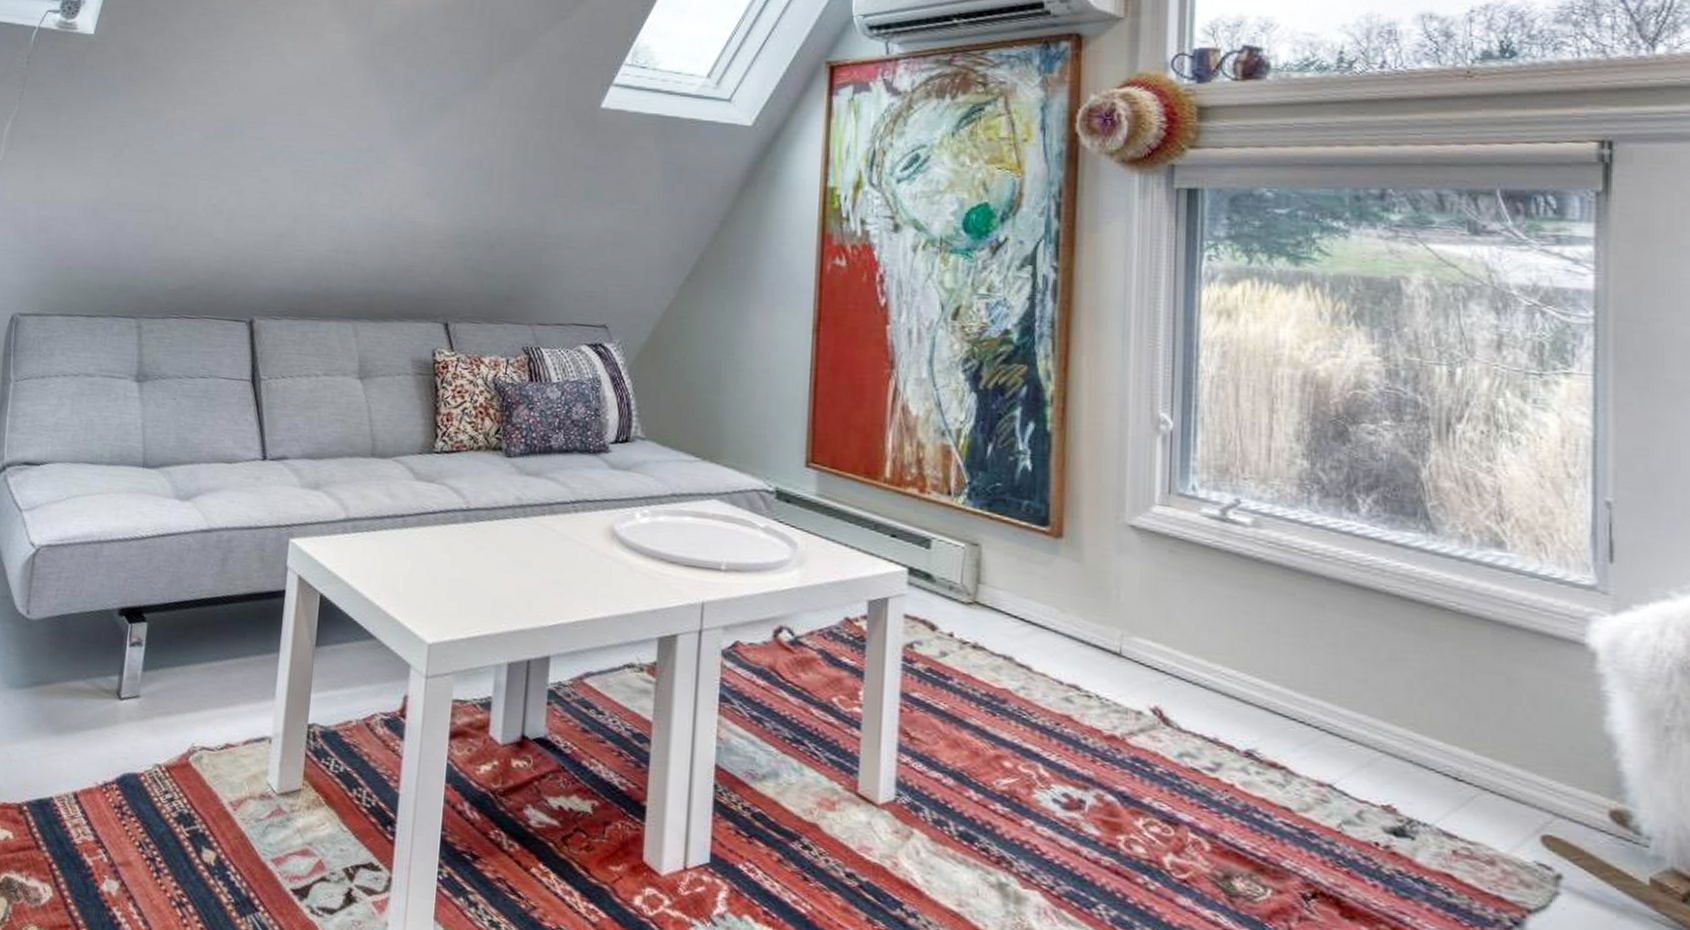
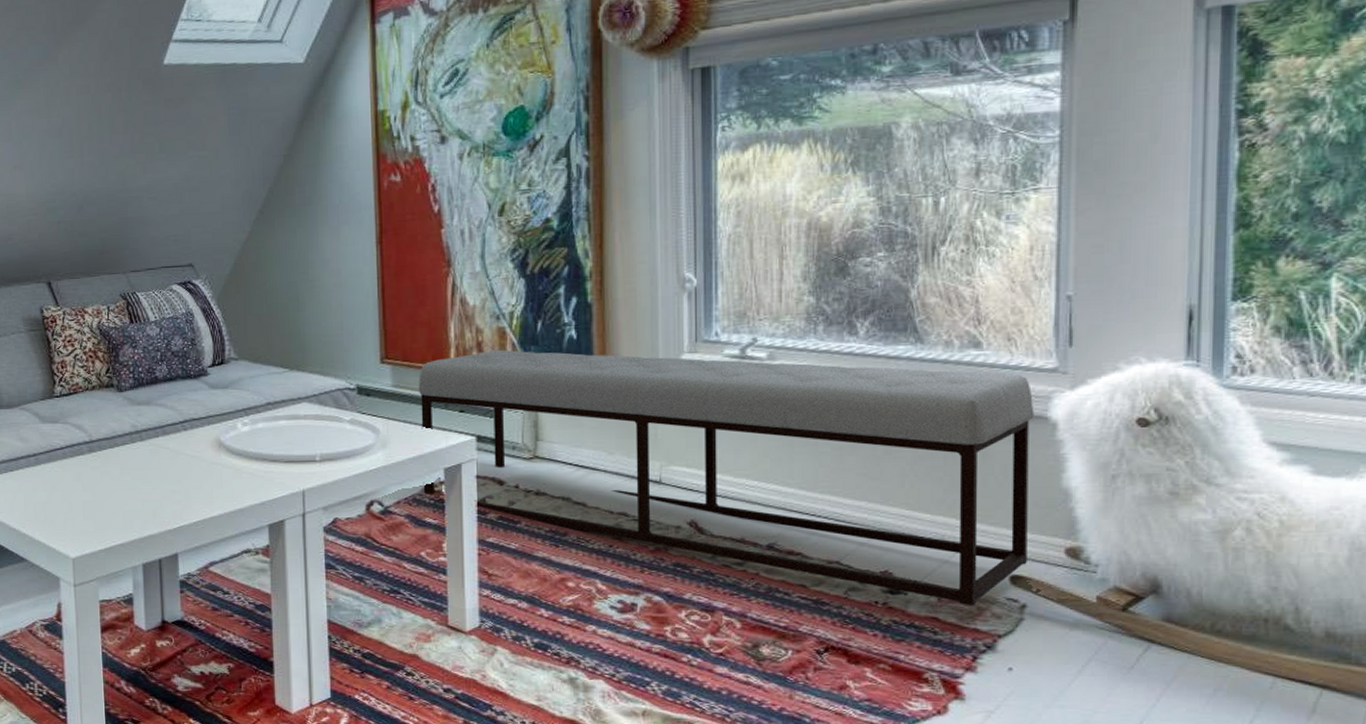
bench: none [841,469,1569,866] -> present [418,349,1035,605]

